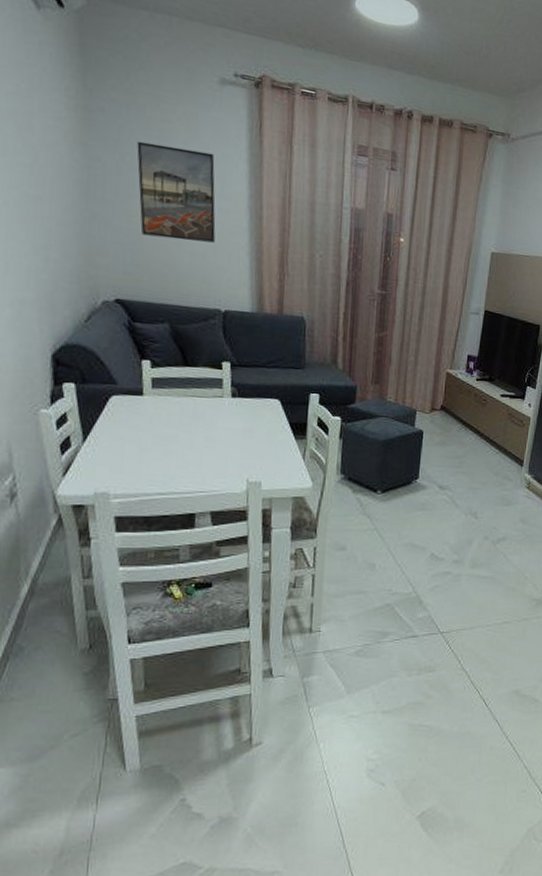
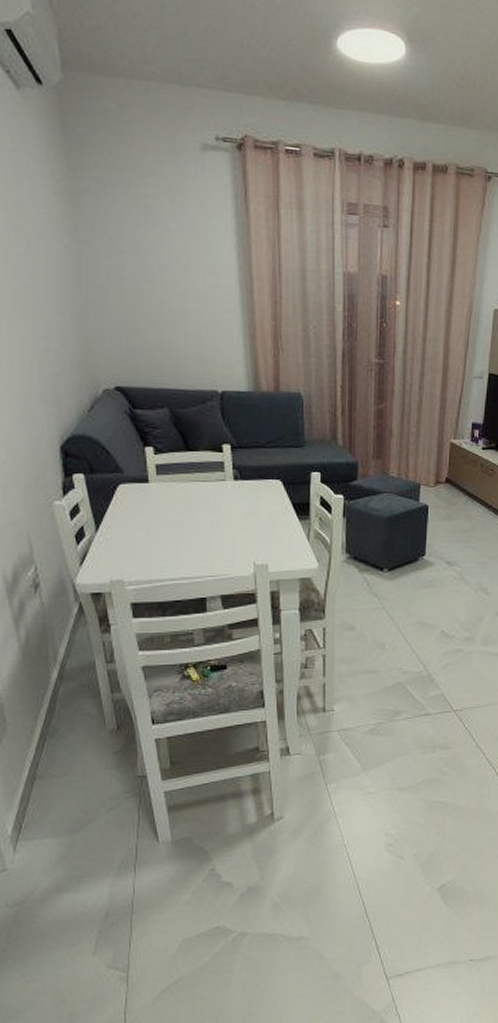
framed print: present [137,141,216,243] -> none [124,220,207,322]

